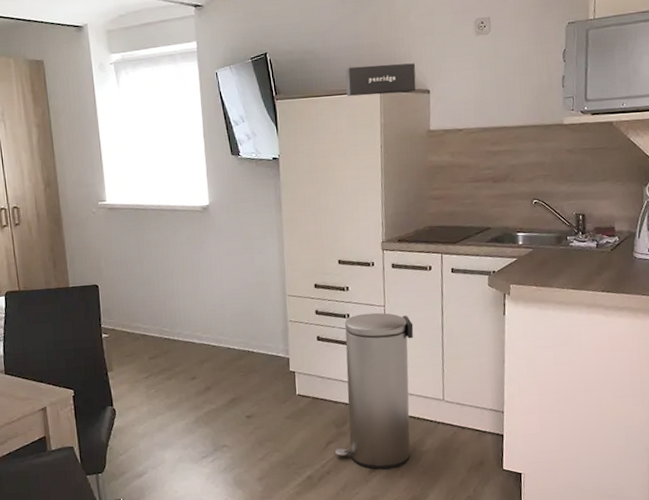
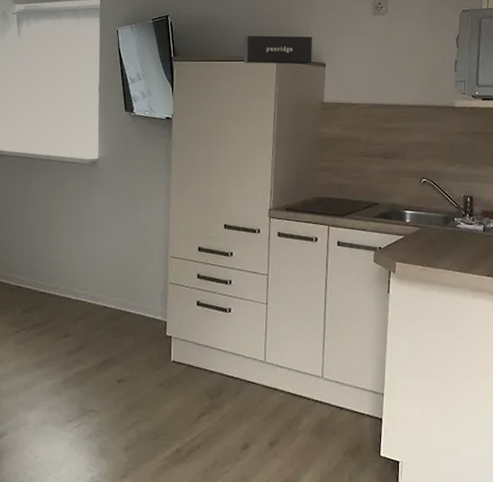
pedal bin: present [335,312,414,470] -> none [207,281,296,448]

